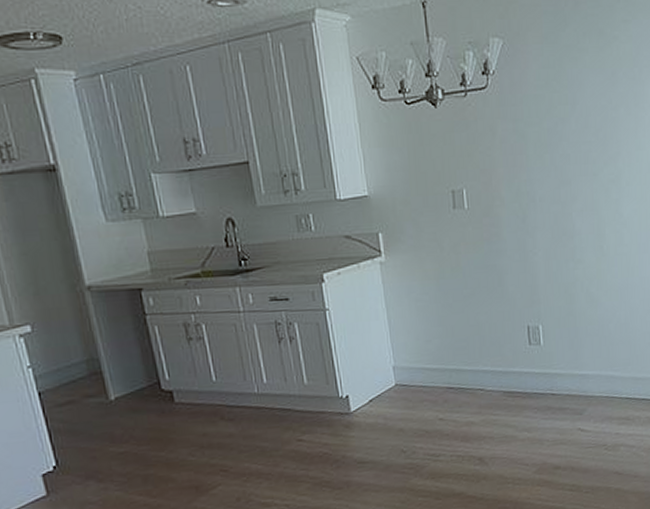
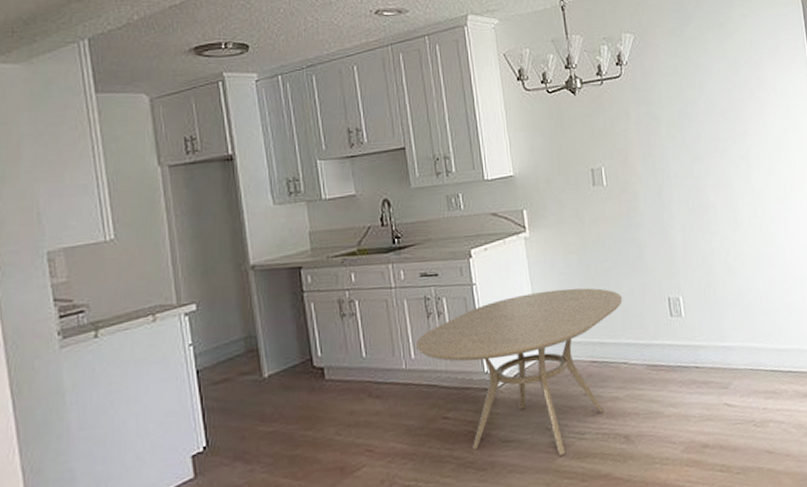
dining table: none [268,315,481,476] -> present [416,288,623,455]

